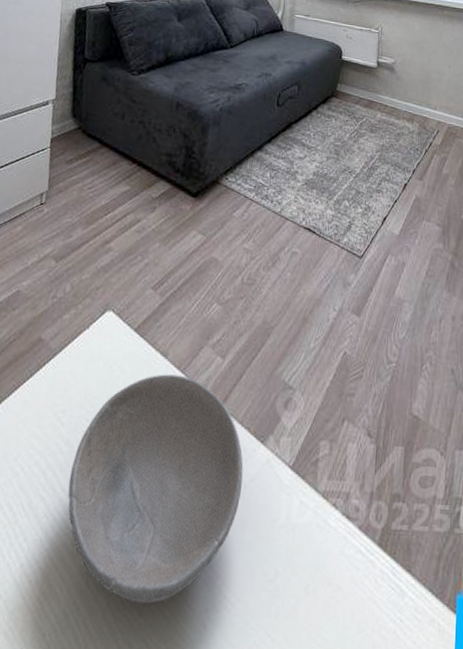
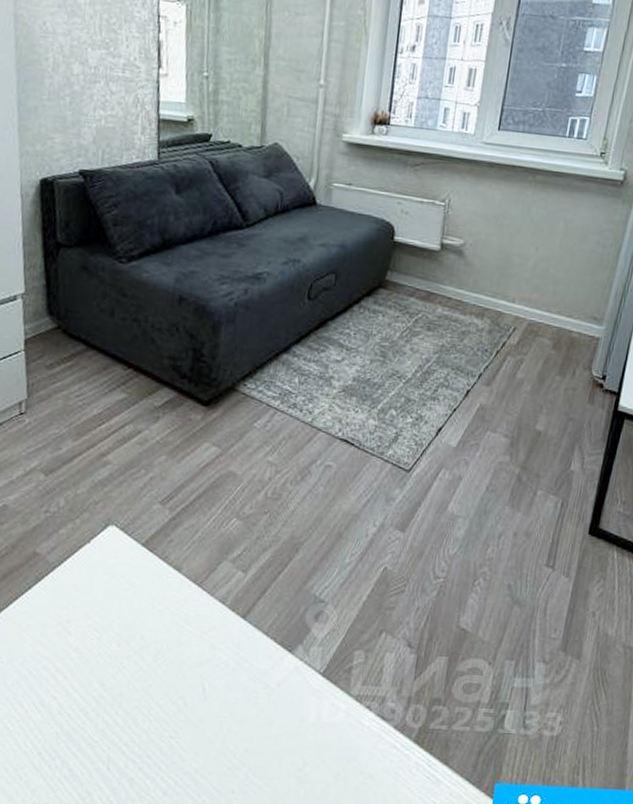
soup bowl: present [68,374,244,604] -> none [80,587,270,786]

